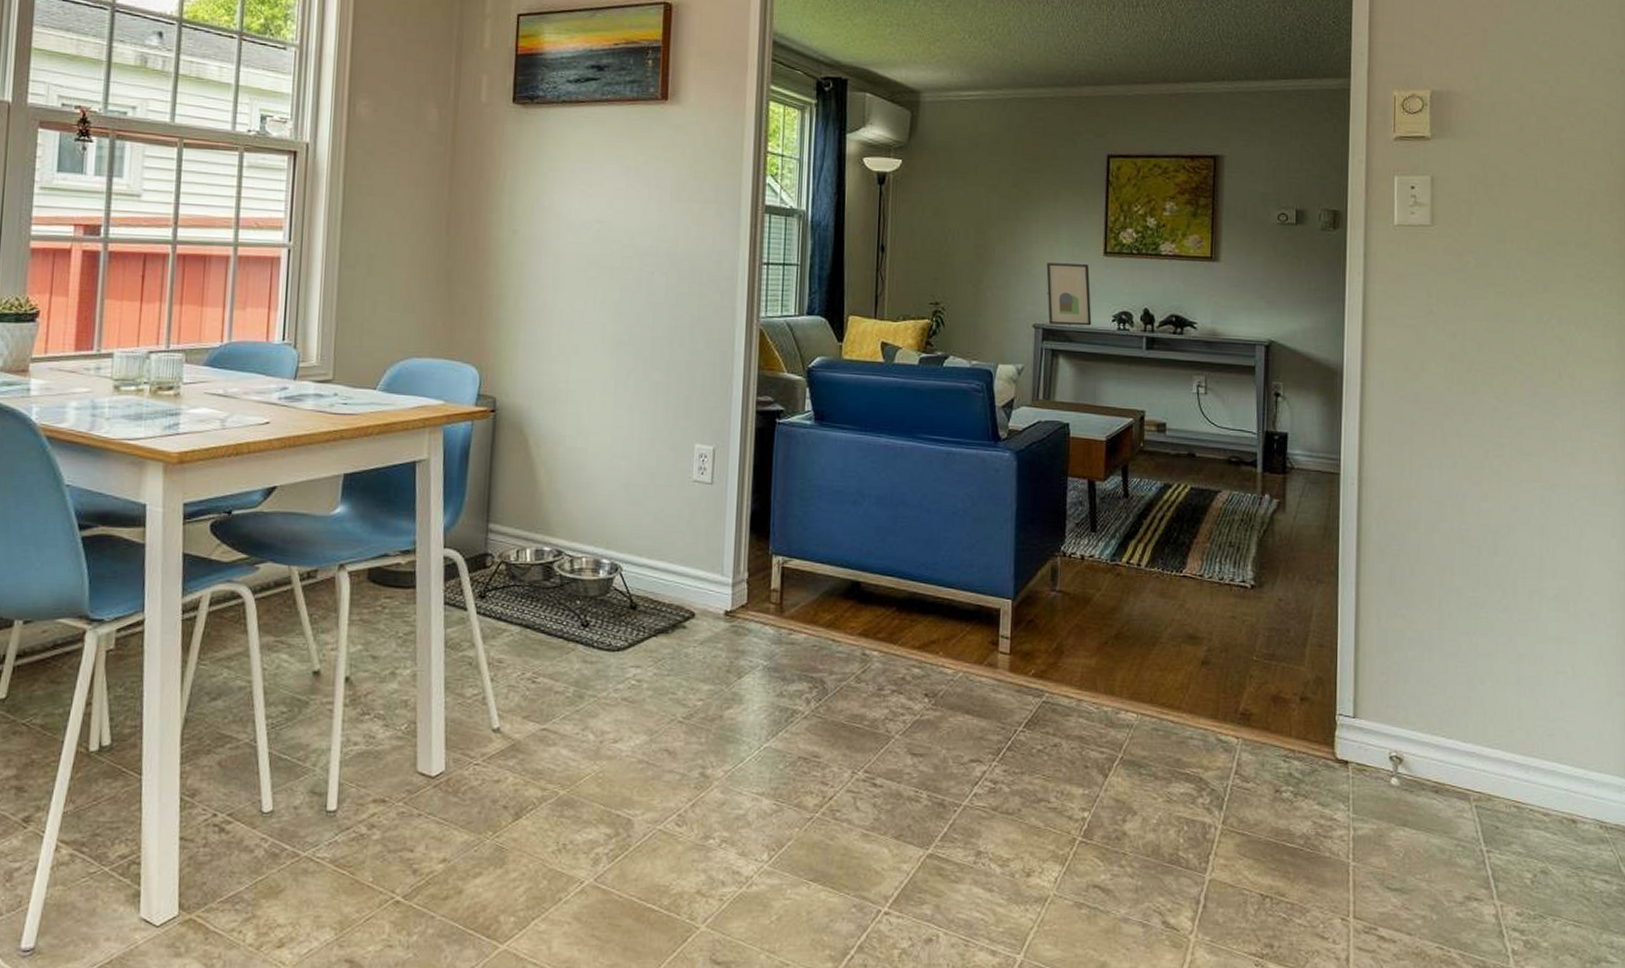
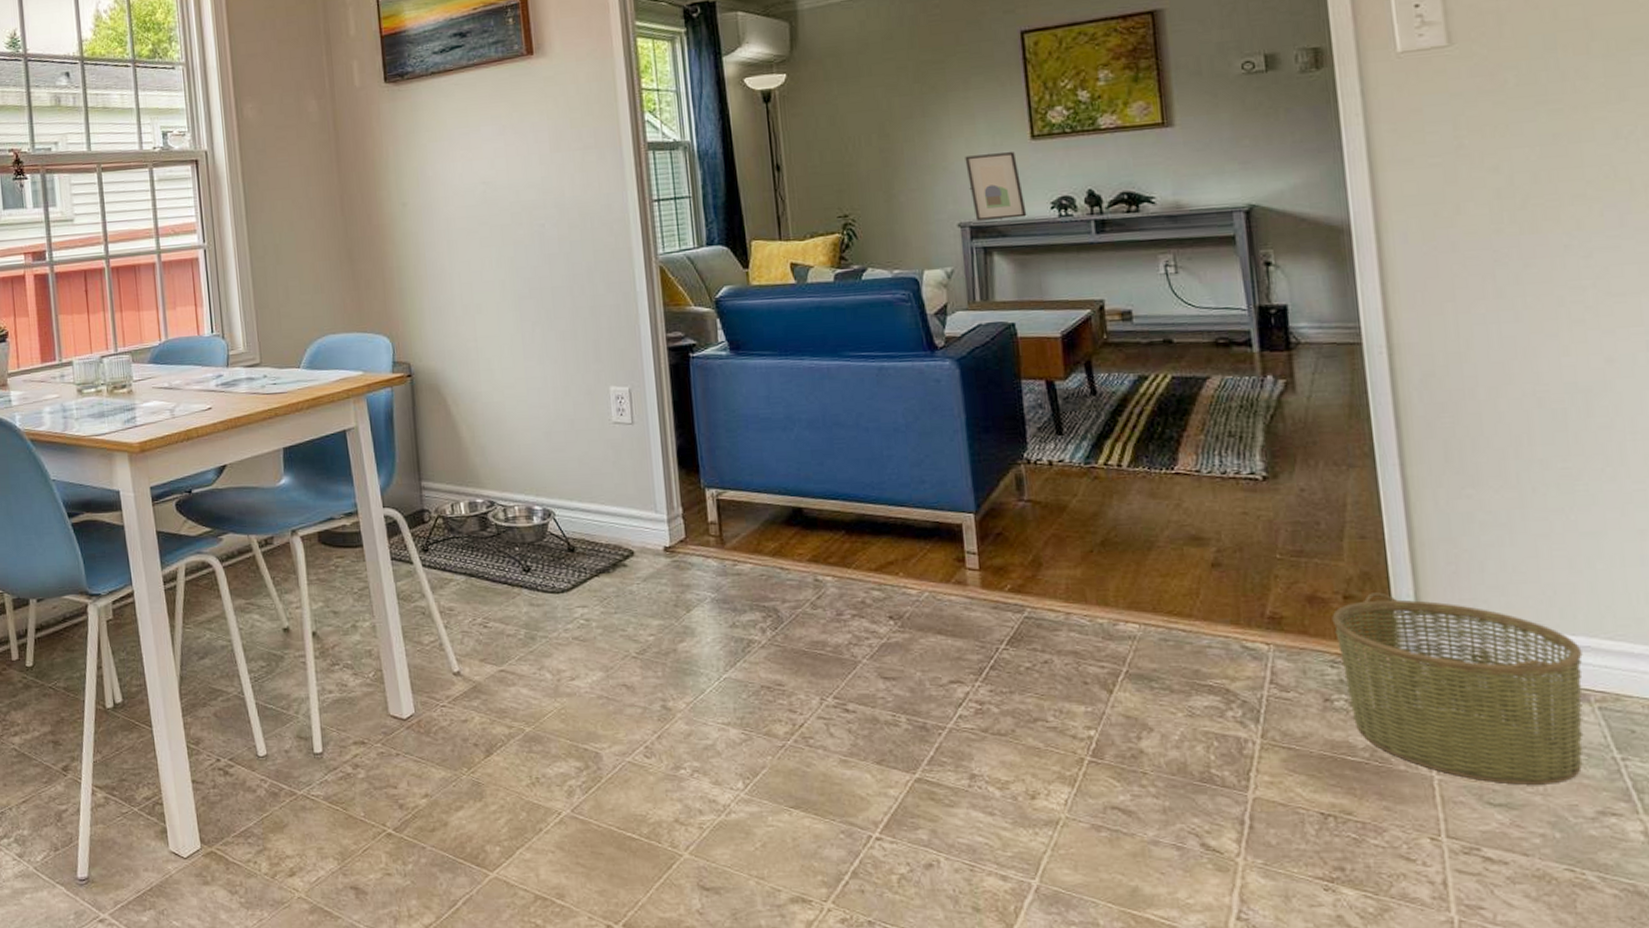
basket: none [1289,696,1469,872] -> present [1332,592,1584,785]

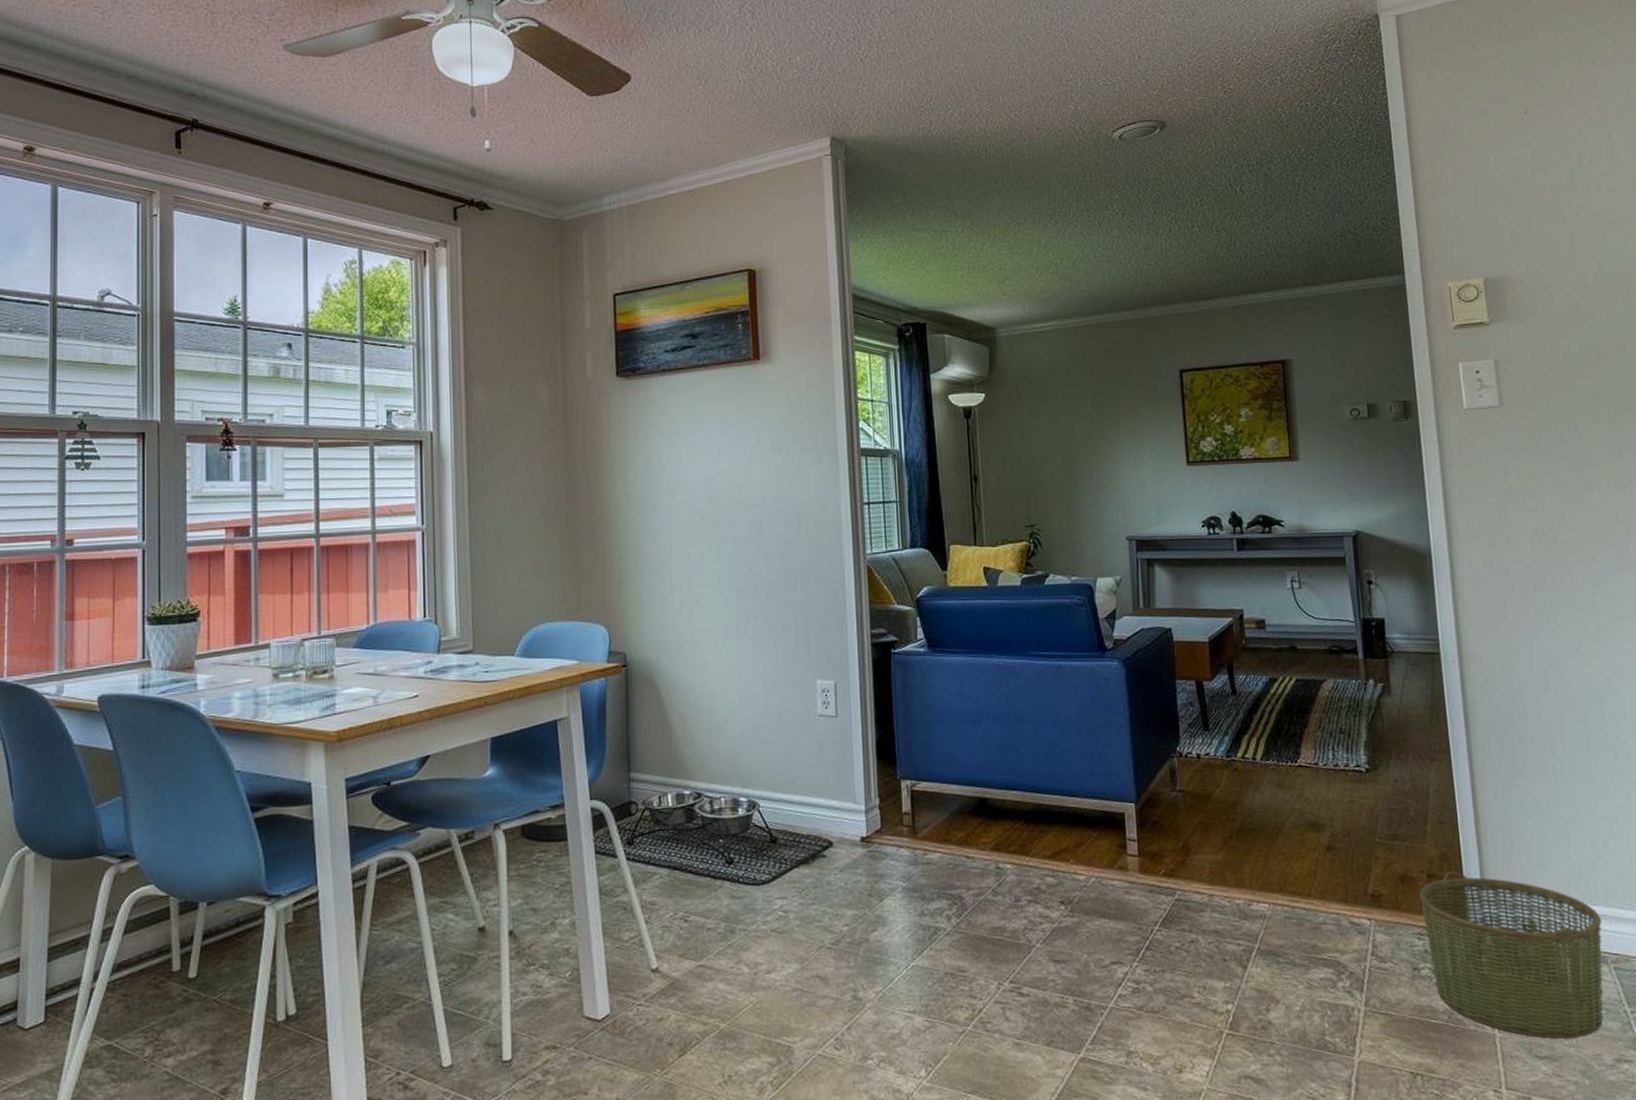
picture frame: present [965,151,1027,221] -> none [1133,474,1183,536]

